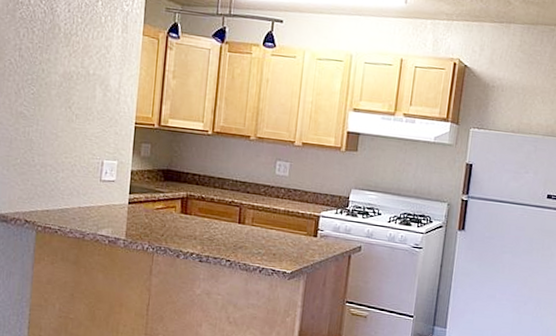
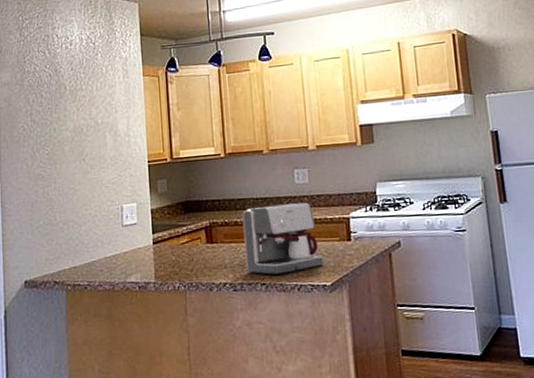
coffee maker: none [214,188,288,255] -> present [242,202,324,275]

